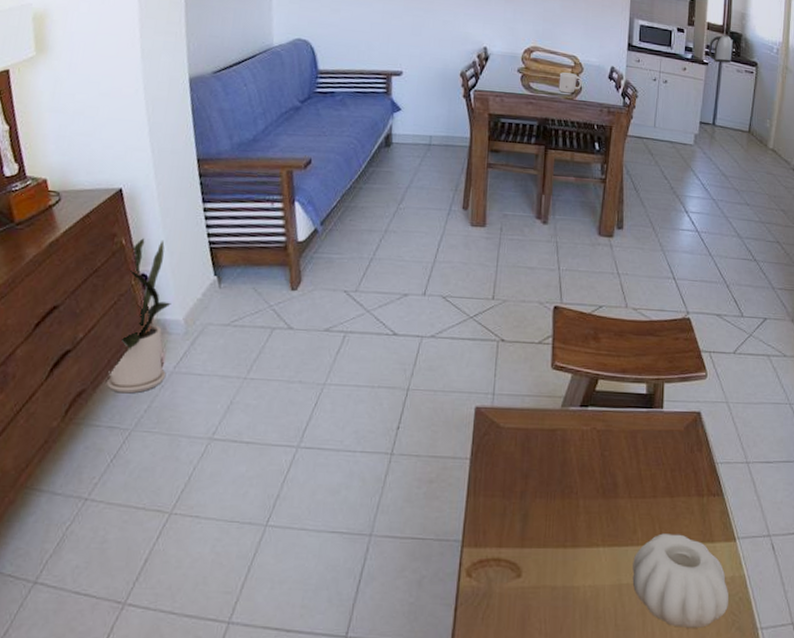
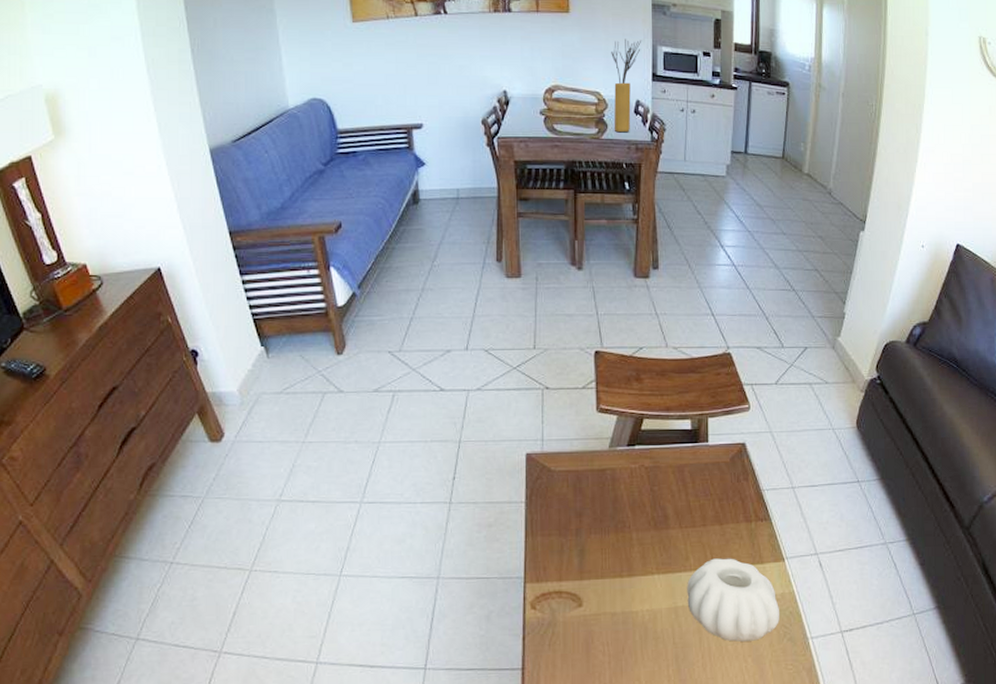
house plant: present [106,238,171,394] -> none [174,315,229,464]
mug: present [558,72,582,94] -> none [583,111,607,132]
vase: none [589,9,620,96] -> present [611,38,642,133]
kettle: present [708,35,733,64] -> none [737,55,762,86]

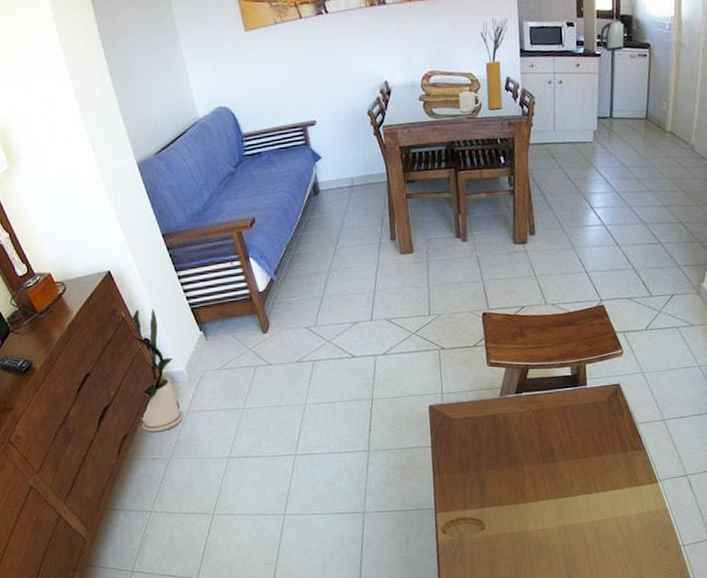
house plant: none [174,315,229,464] -> present [131,308,184,433]
mug: none [583,111,607,132] -> present [458,91,481,113]
decorative bowl: present [687,558,779,642] -> none [573,483,655,552]
kettle: none [737,55,762,86] -> present [599,20,624,52]

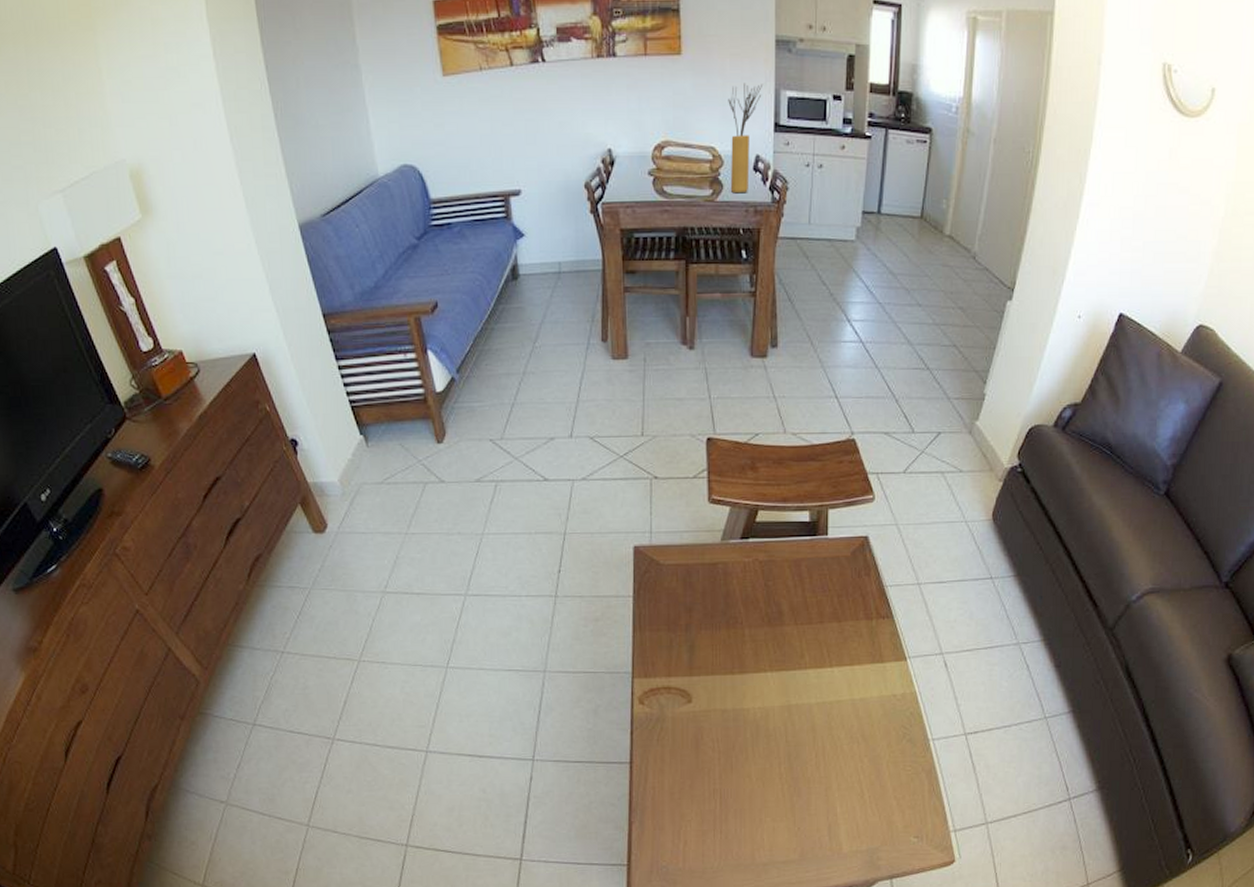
house plant: present [131,308,184,433] -> none [276,403,332,555]
mug: present [458,91,481,113] -> none [696,169,723,194]
kettle: present [599,20,624,52] -> none [871,97,901,134]

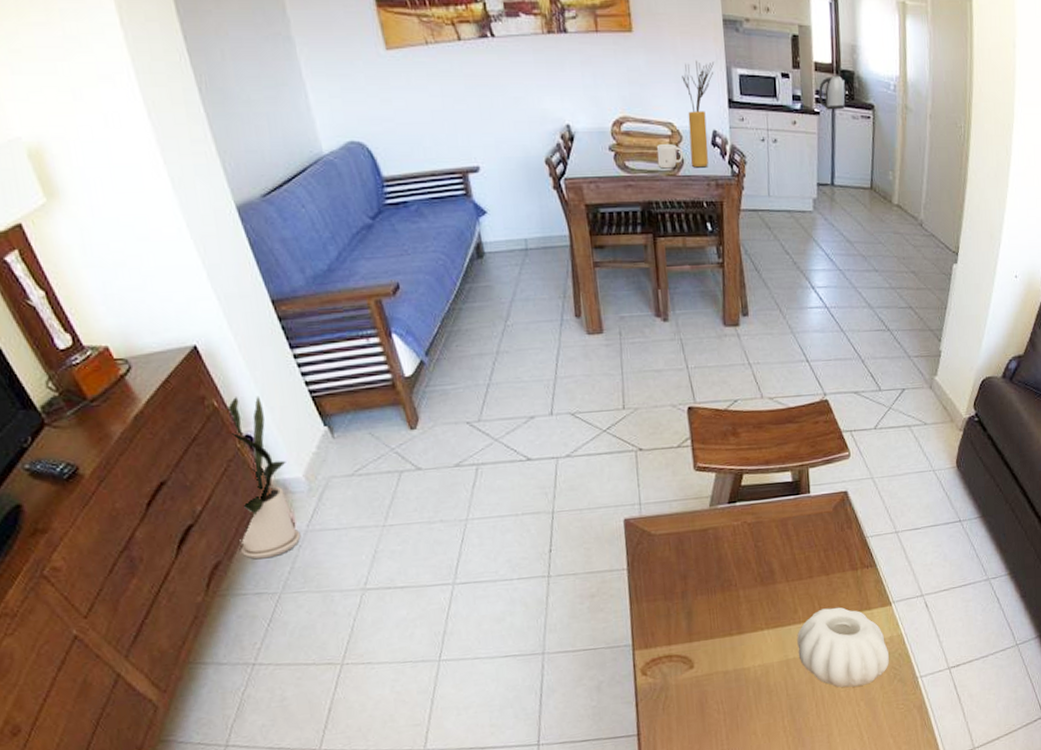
house plant: none [276,403,332,555] -> present [226,395,301,560]
mug: none [696,169,723,194] -> present [656,144,683,169]
decorative bowl: none [801,656,899,741] -> present [797,607,889,688]
kettle: none [871,97,901,134] -> present [818,75,846,110]

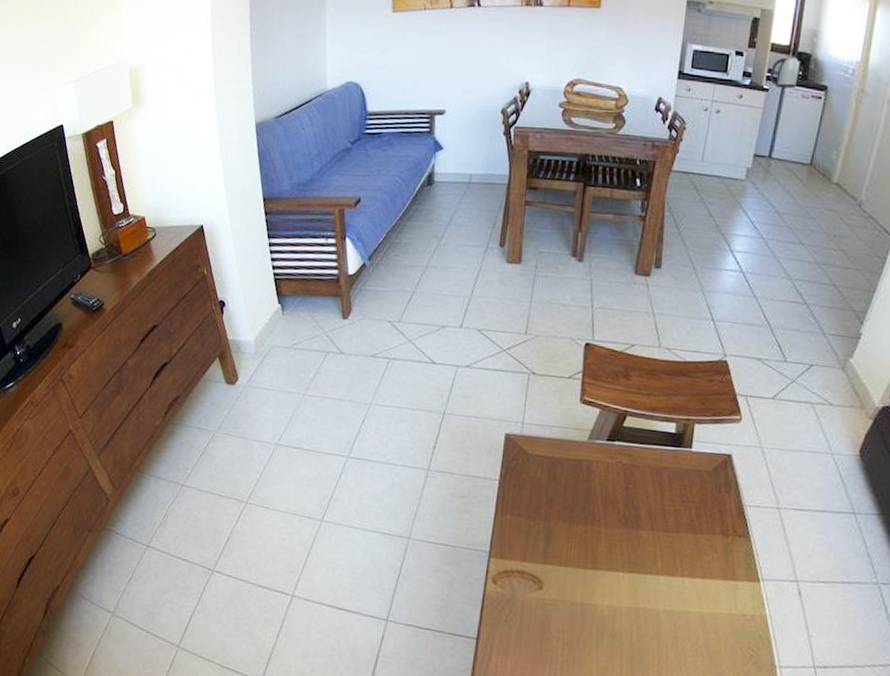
house plant: present [226,395,301,560] -> none [195,269,244,402]
mug: present [656,144,683,169] -> none [600,105,626,128]
vase: present [682,60,715,168] -> none [633,35,672,129]
decorative bowl: present [797,607,889,688] -> none [649,566,748,658]

